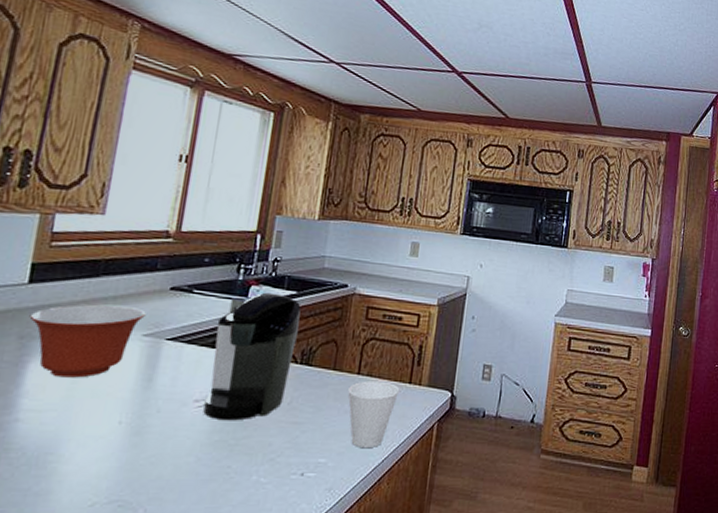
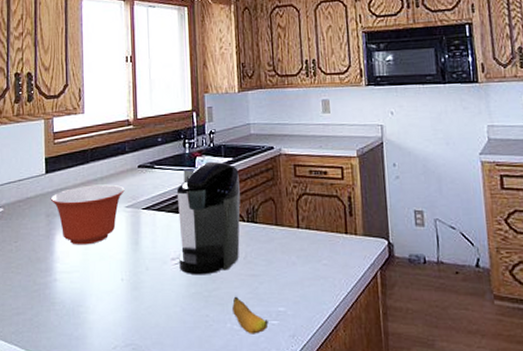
banana: none [262,445,304,488] -> present [232,296,268,334]
cup: present [348,381,400,449] -> none [292,233,339,298]

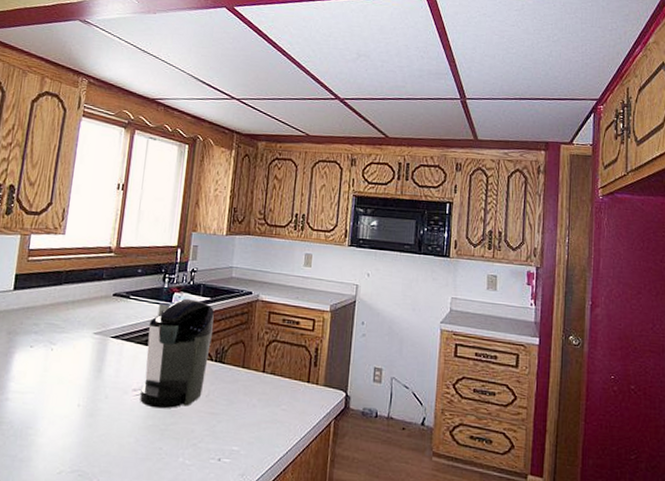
mixing bowl: present [50,184,125,245] -> none [14,307,96,367]
banana: present [232,296,268,334] -> none [187,432,221,471]

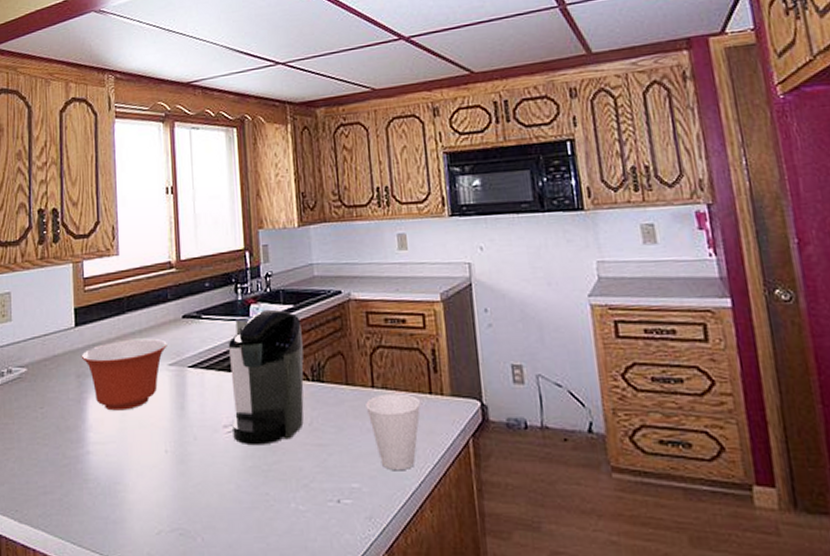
mixing bowl: none [14,307,96,367] -> present [81,338,167,411]
cup: none [255,378,300,441] -> present [366,393,422,471]

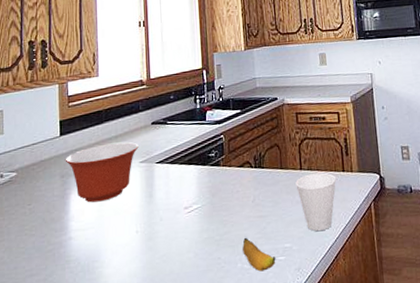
coffee maker: present [228,309,304,446] -> none [188,114,249,222]
banana: none [297,470,340,516] -> present [242,237,276,272]

